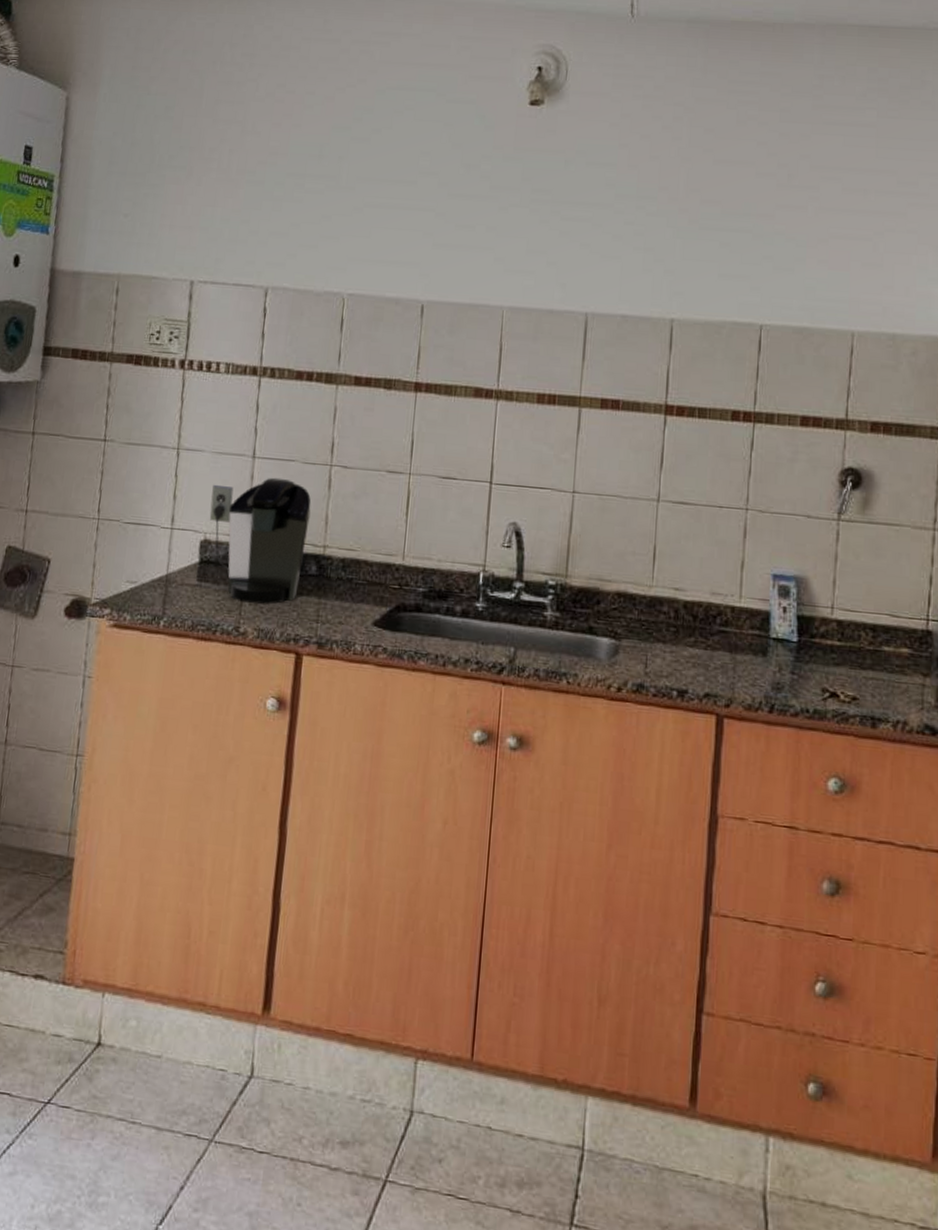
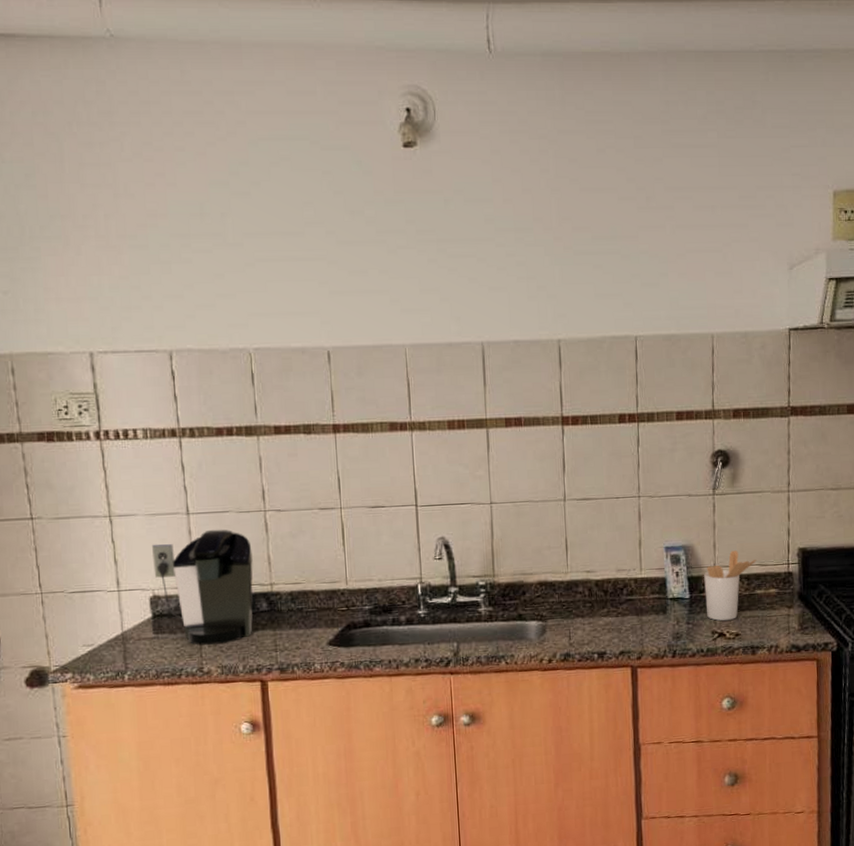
utensil holder: none [817,592,887,678] -> present [704,550,757,621]

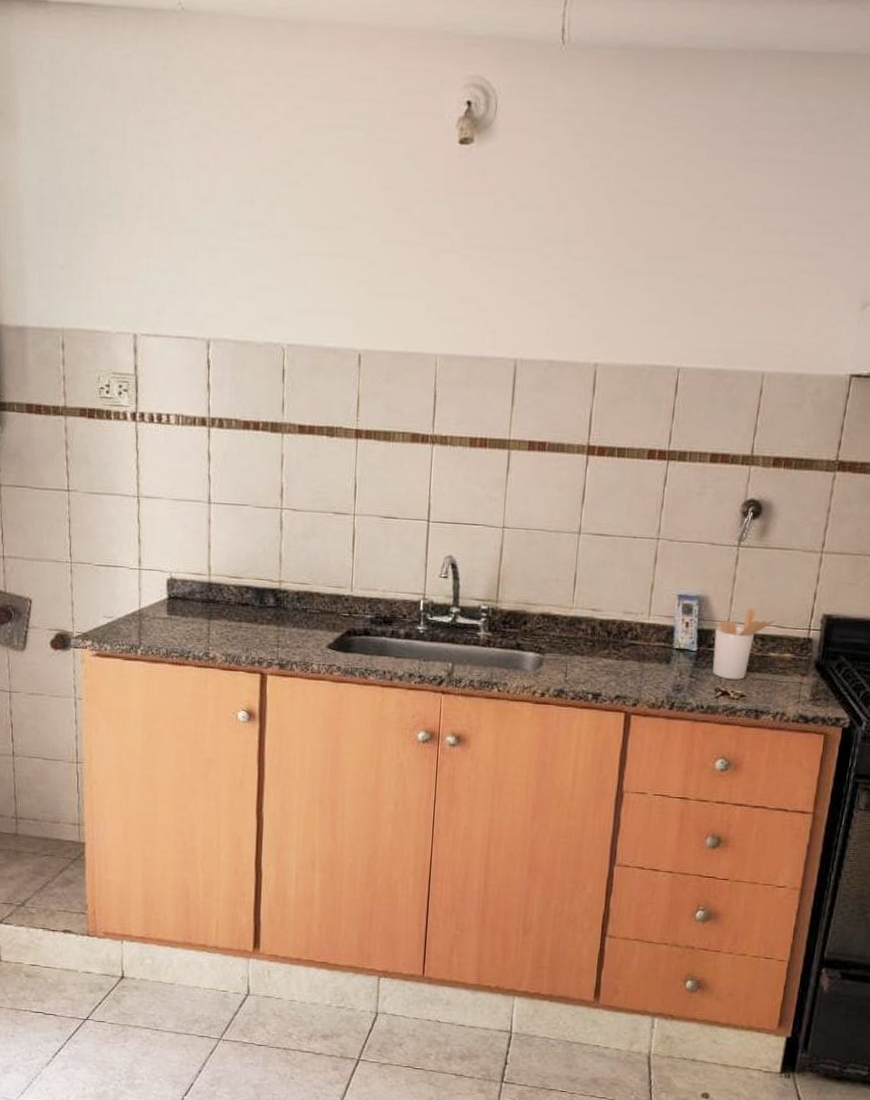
coffee maker: present [152,529,253,645] -> none [173,520,266,633]

